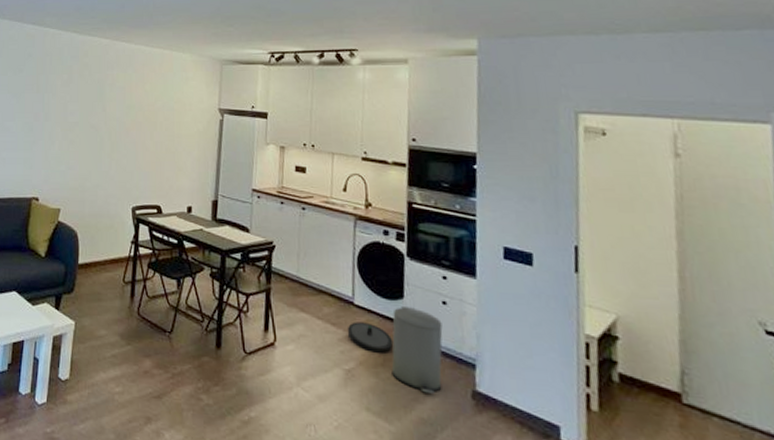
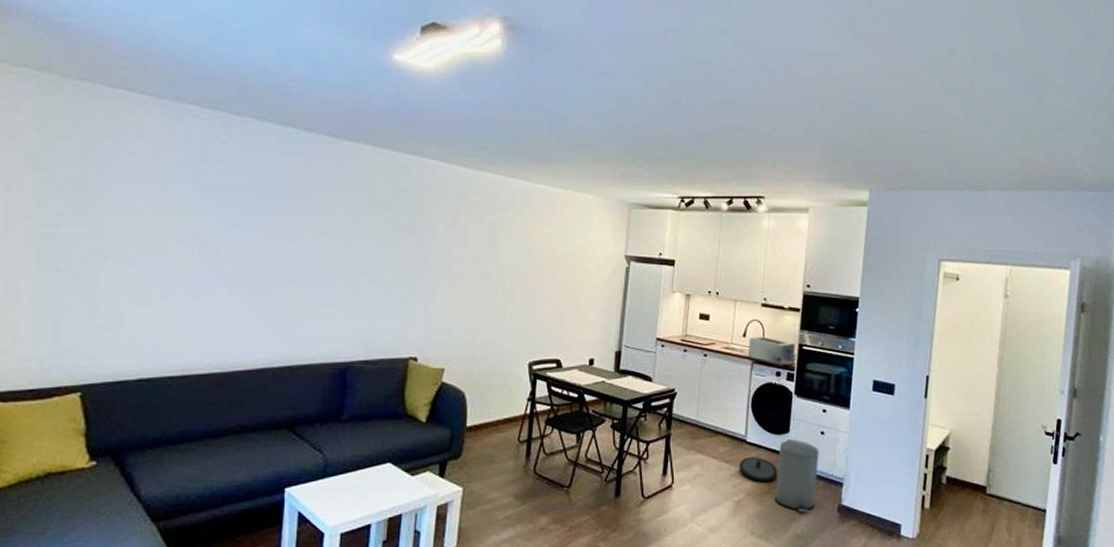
toaster: none [350,191,405,226] -> present [748,336,795,367]

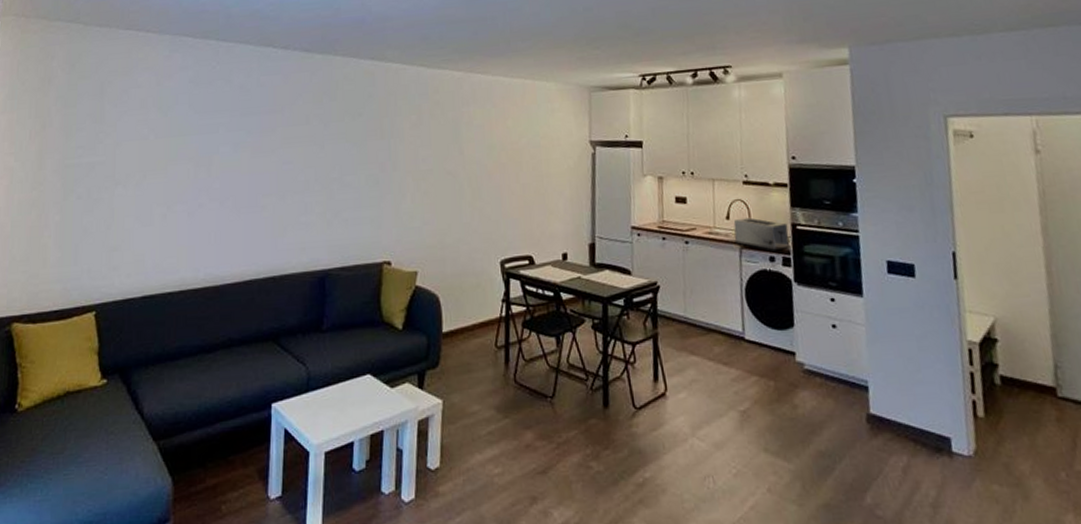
robot vacuum: present [739,457,778,483] -> none [739,357,787,389]
pedal bin: present [775,439,819,512] -> none [784,335,837,424]

